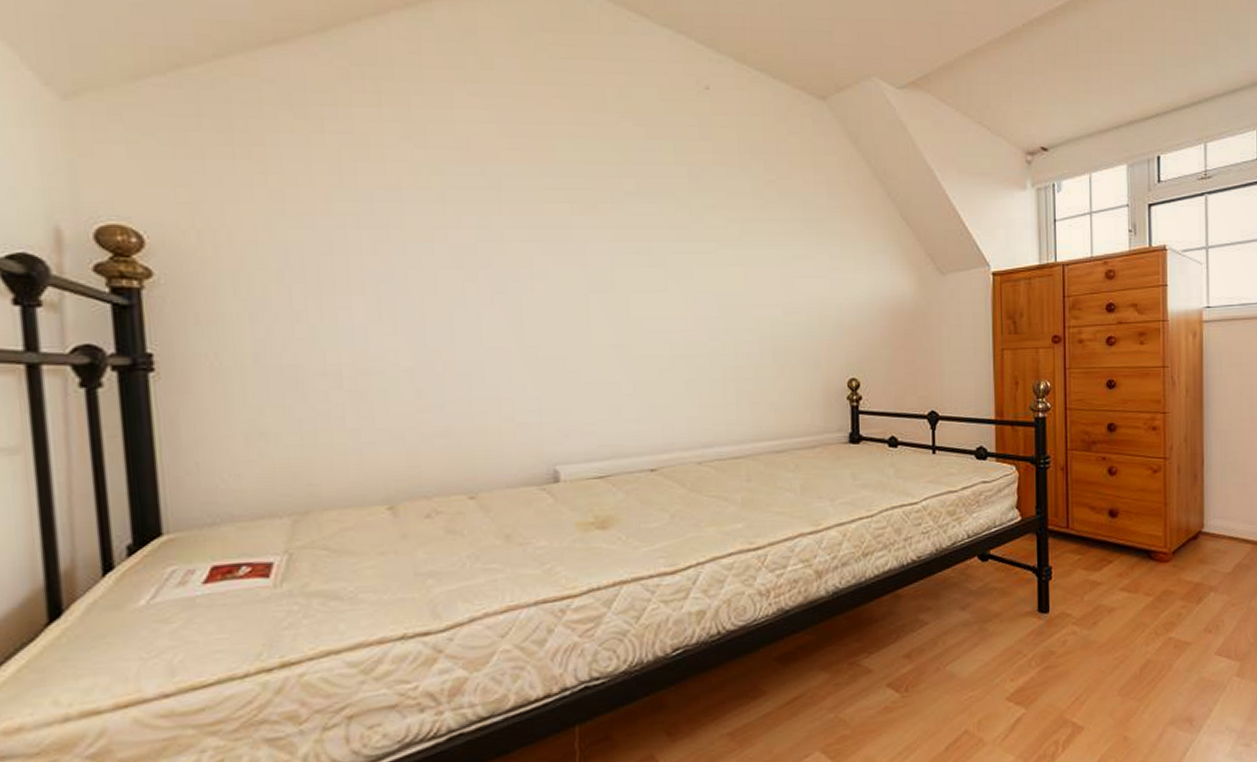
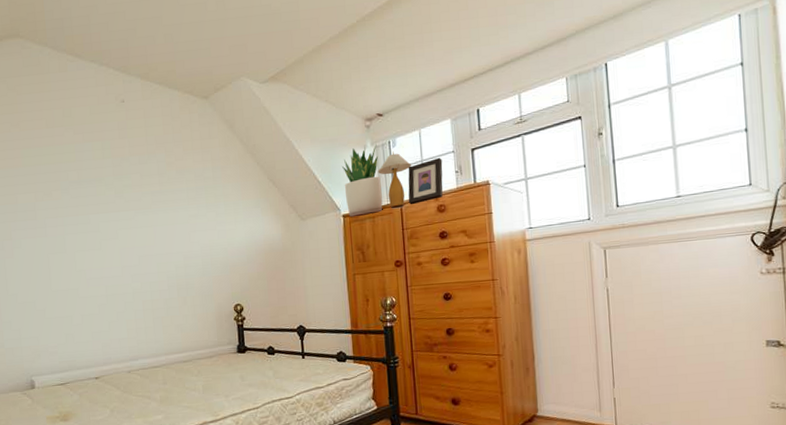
planter: none [995,185,1042,276] -> present [342,144,383,218]
table lamp: none [1038,197,1078,270] -> present [378,151,411,209]
picture frame: none [1072,210,1115,267] -> present [408,157,443,205]

